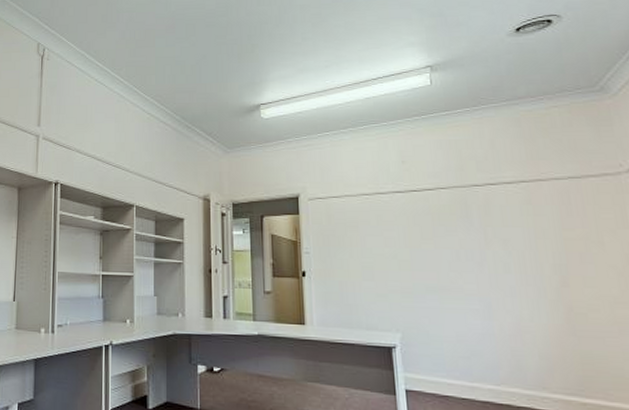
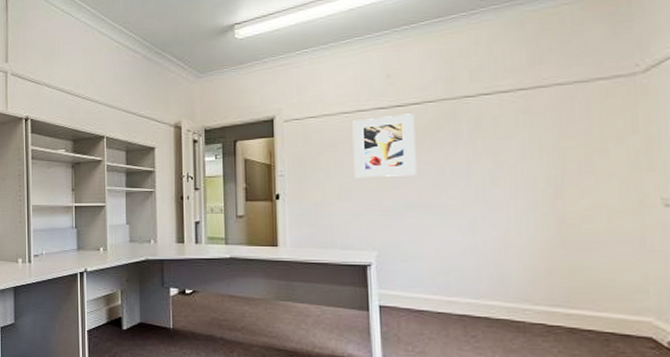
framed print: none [372,199,434,259] -> present [352,114,416,179]

